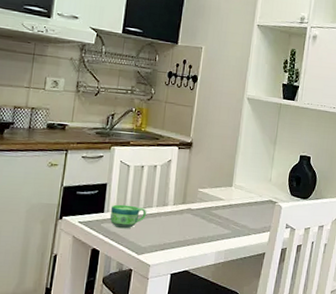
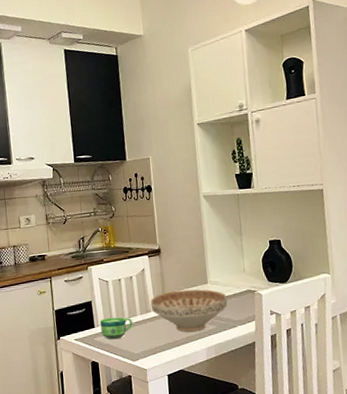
decorative bowl: none [169,188,248,234] -> present [150,289,228,333]

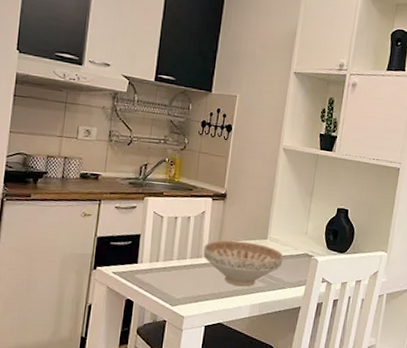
cup: present [100,317,133,340] -> none [143,255,181,280]

